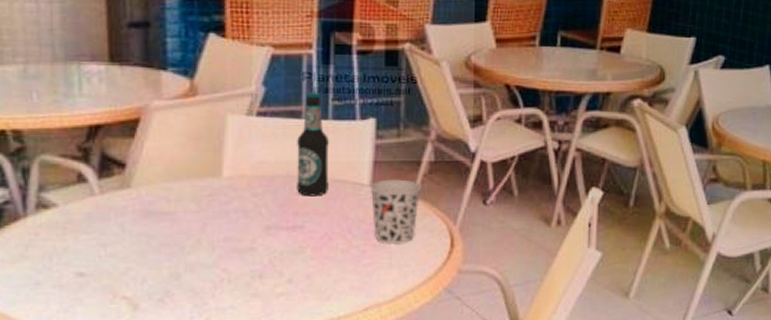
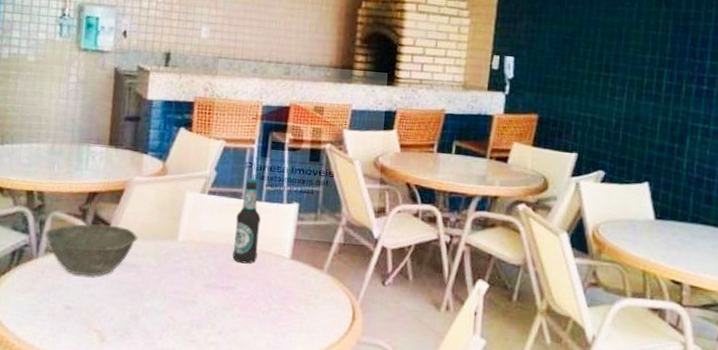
bowl: none [33,165,167,233] -> present [45,224,138,277]
cup: present [370,179,421,246] -> none [289,255,331,313]

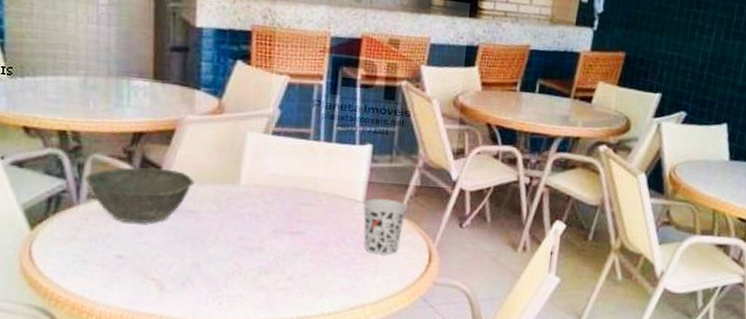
bottle: present [232,178,261,264] -> none [301,117,331,208]
cup: none [289,255,331,313] -> present [363,198,407,257]

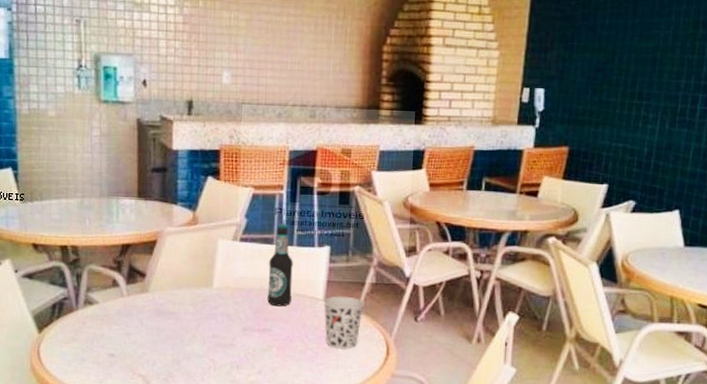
bowl: present [85,167,195,224] -> none [83,275,174,325]
bottle: none [301,117,331,208] -> present [267,223,293,307]

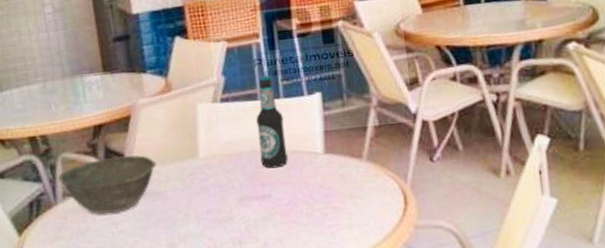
bowl: none [83,275,174,325] -> present [58,155,157,215]
cup: present [323,296,364,351] -> none [323,145,370,208]

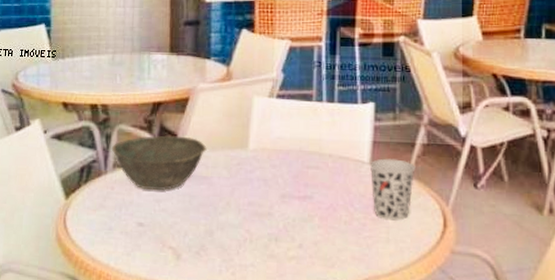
bottle: present [256,75,288,169] -> none [308,78,335,171]
cup: none [323,145,370,208] -> present [369,158,416,222]

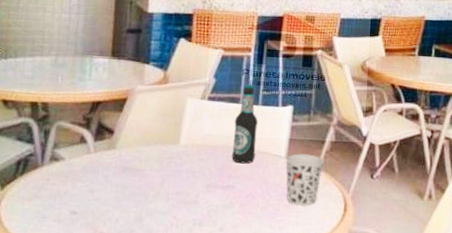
bowl: present [112,135,207,191] -> none [50,132,141,182]
bottle: none [308,78,335,171] -> present [232,84,258,164]

